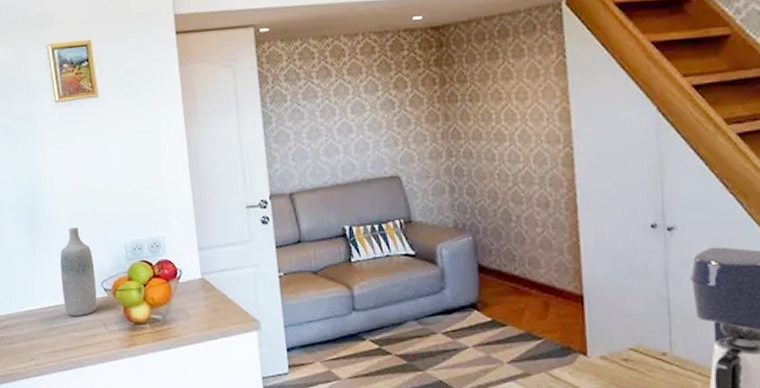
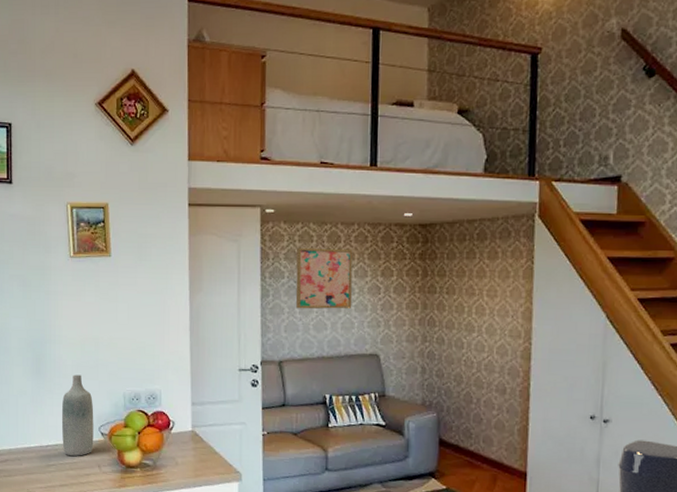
wall art: none [298,63,365,134] -> present [295,247,353,310]

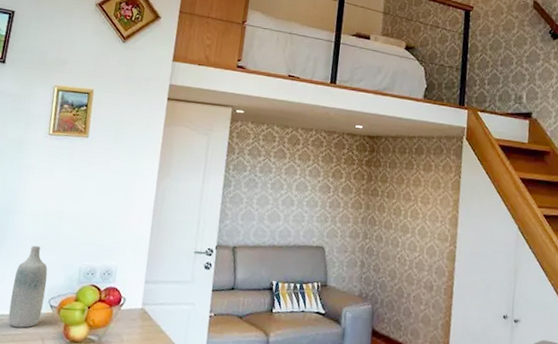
wall art: present [295,247,353,310] -> none [254,145,310,204]

